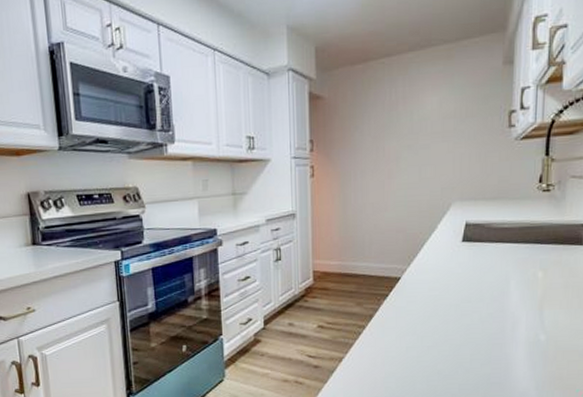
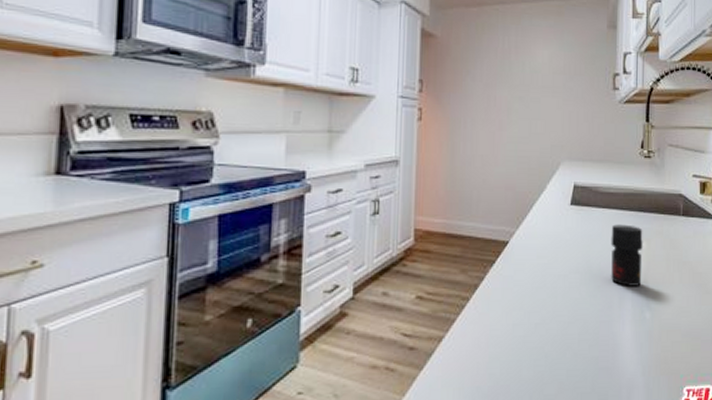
jar: none [504,256,540,313] -> present [611,224,643,286]

